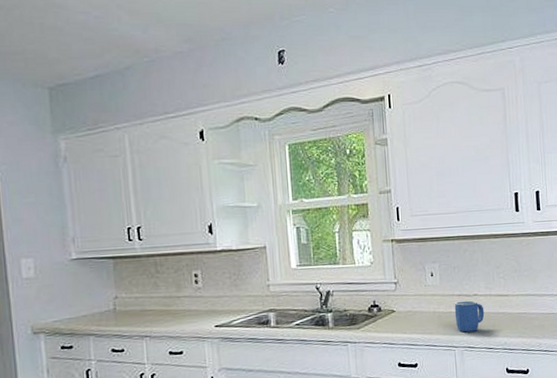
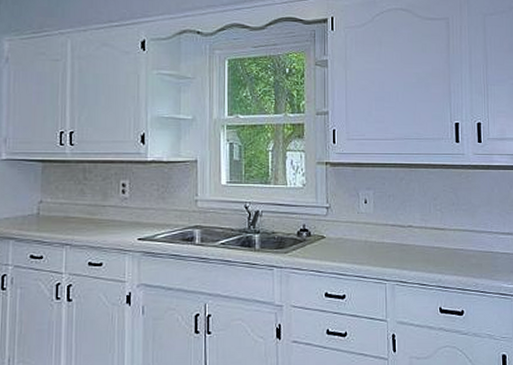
mug: present [454,300,485,333] -> none [387,231,419,265]

